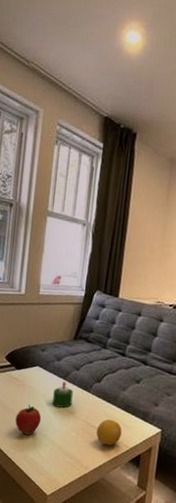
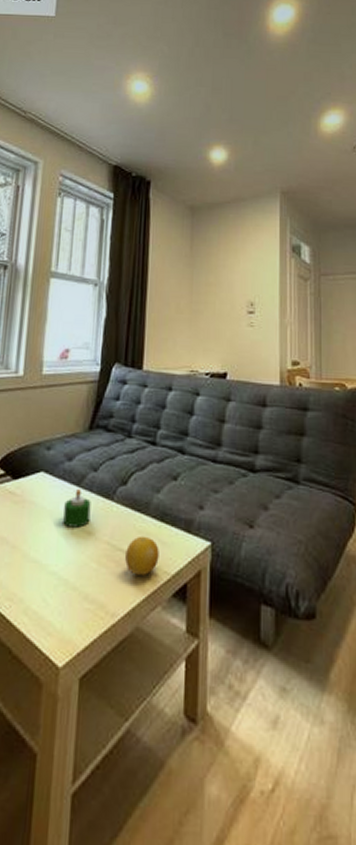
apple: present [15,405,42,435] -> none [11,529,49,575]

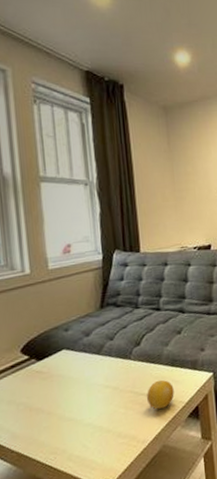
candle: present [63,489,91,528] -> none [89,356,113,388]

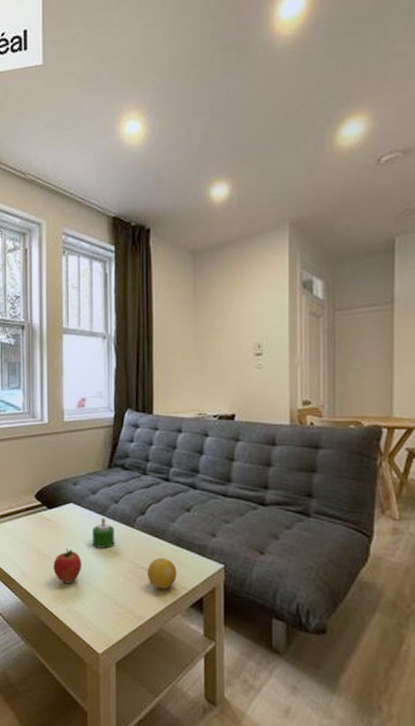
apple: none [48,396,81,433] -> present [53,548,82,584]
candle: none [89,356,113,388] -> present [92,518,115,549]

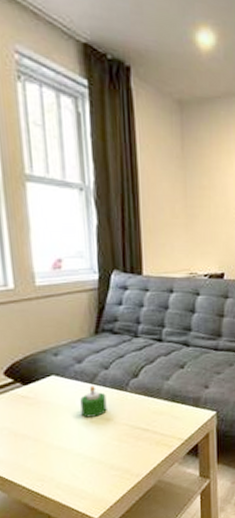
apple: present [53,548,82,584] -> none [34,424,71,460]
fruit: present [148,557,177,589] -> none [143,415,173,444]

